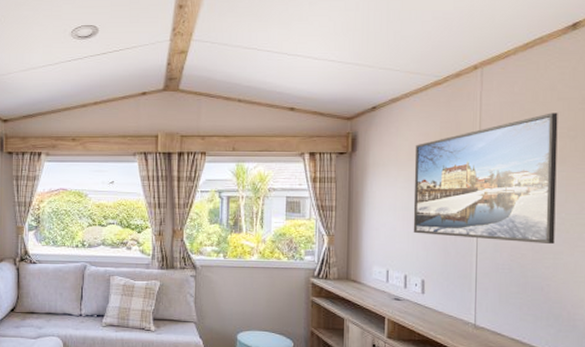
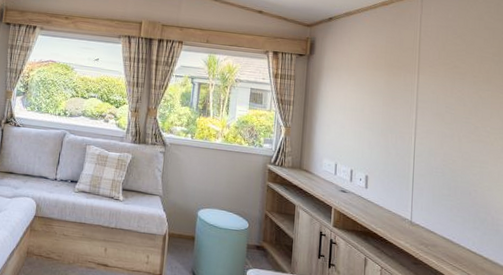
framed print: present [413,113,558,245] -> none [359,39,485,154]

